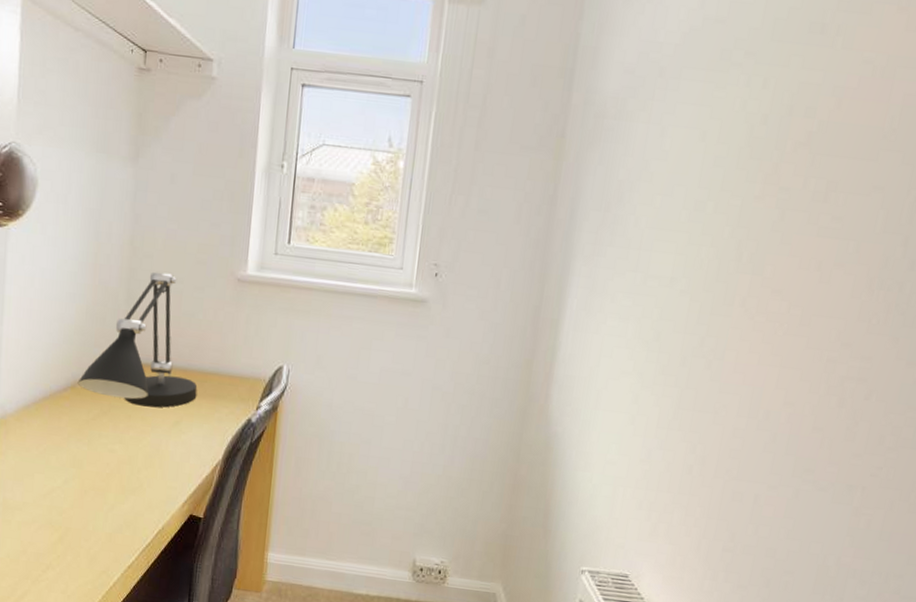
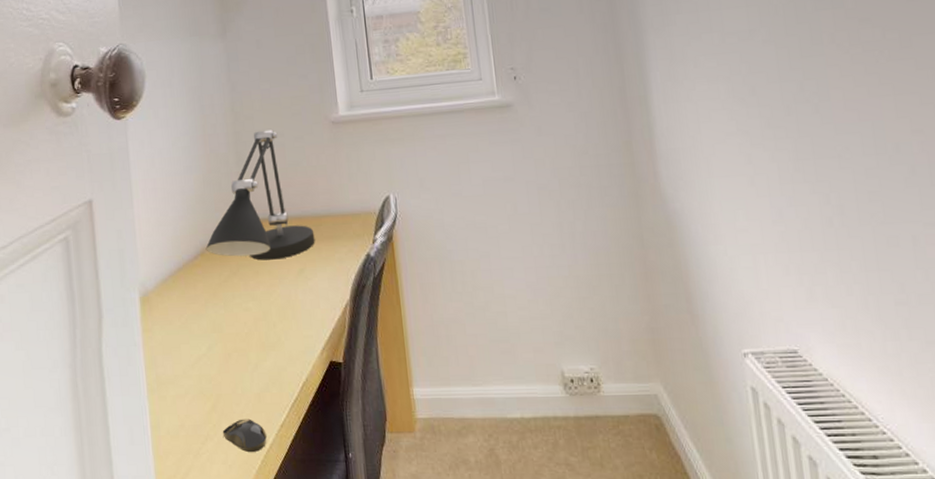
computer mouse: none [66,554,112,587] -> present [222,418,267,452]

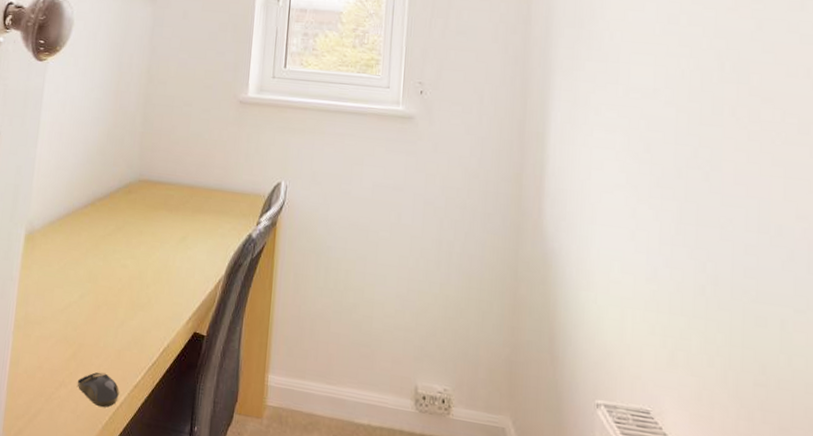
desk lamp: present [205,129,315,261] -> none [97,96,203,224]

